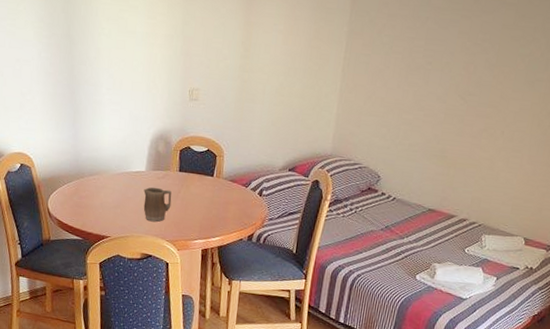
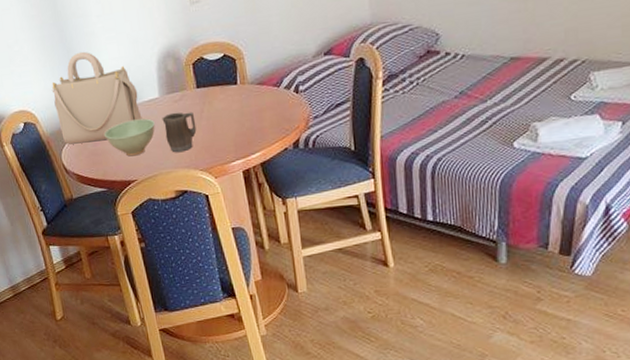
handbag: none [52,115,128,197] -> present [51,51,143,145]
bowl: none [90,184,137,216] -> present [104,118,155,157]

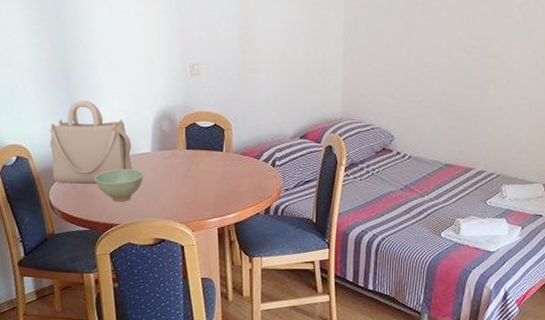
mug: present [162,111,197,153] -> none [151,167,181,204]

